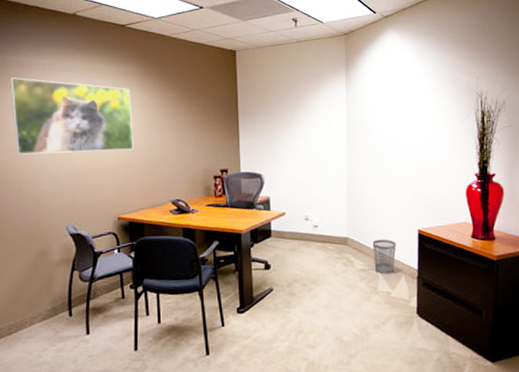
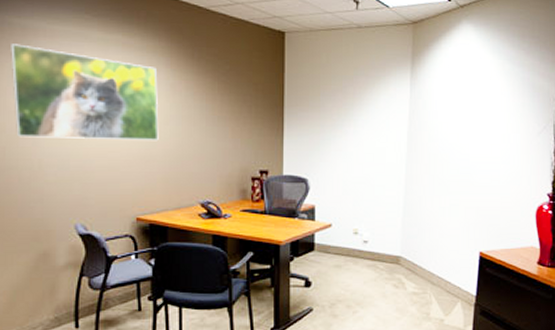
wastebasket: present [372,239,396,274] -> none [428,260,454,299]

